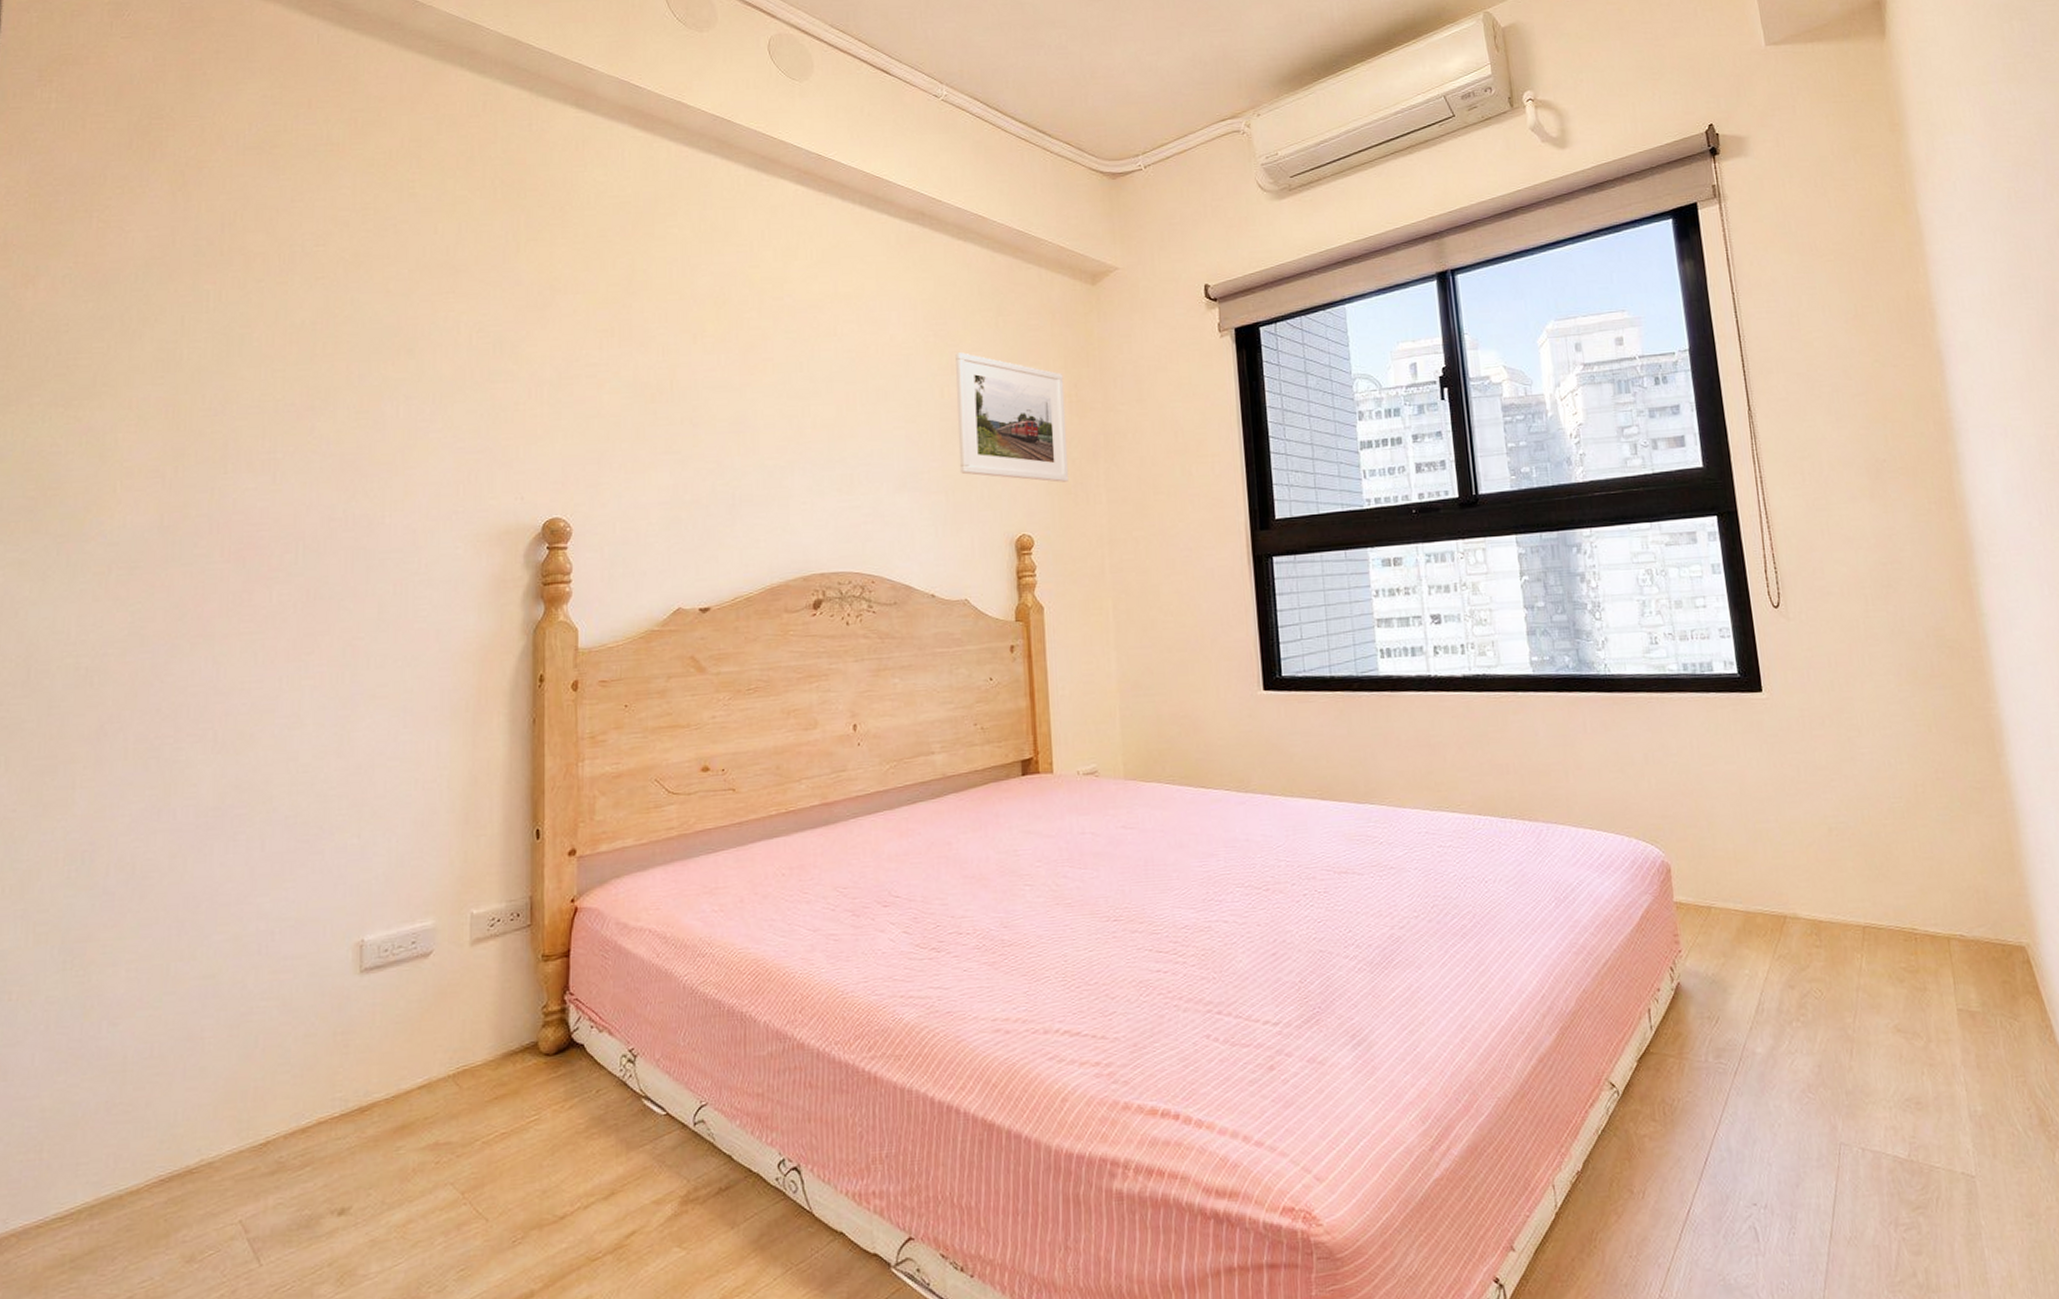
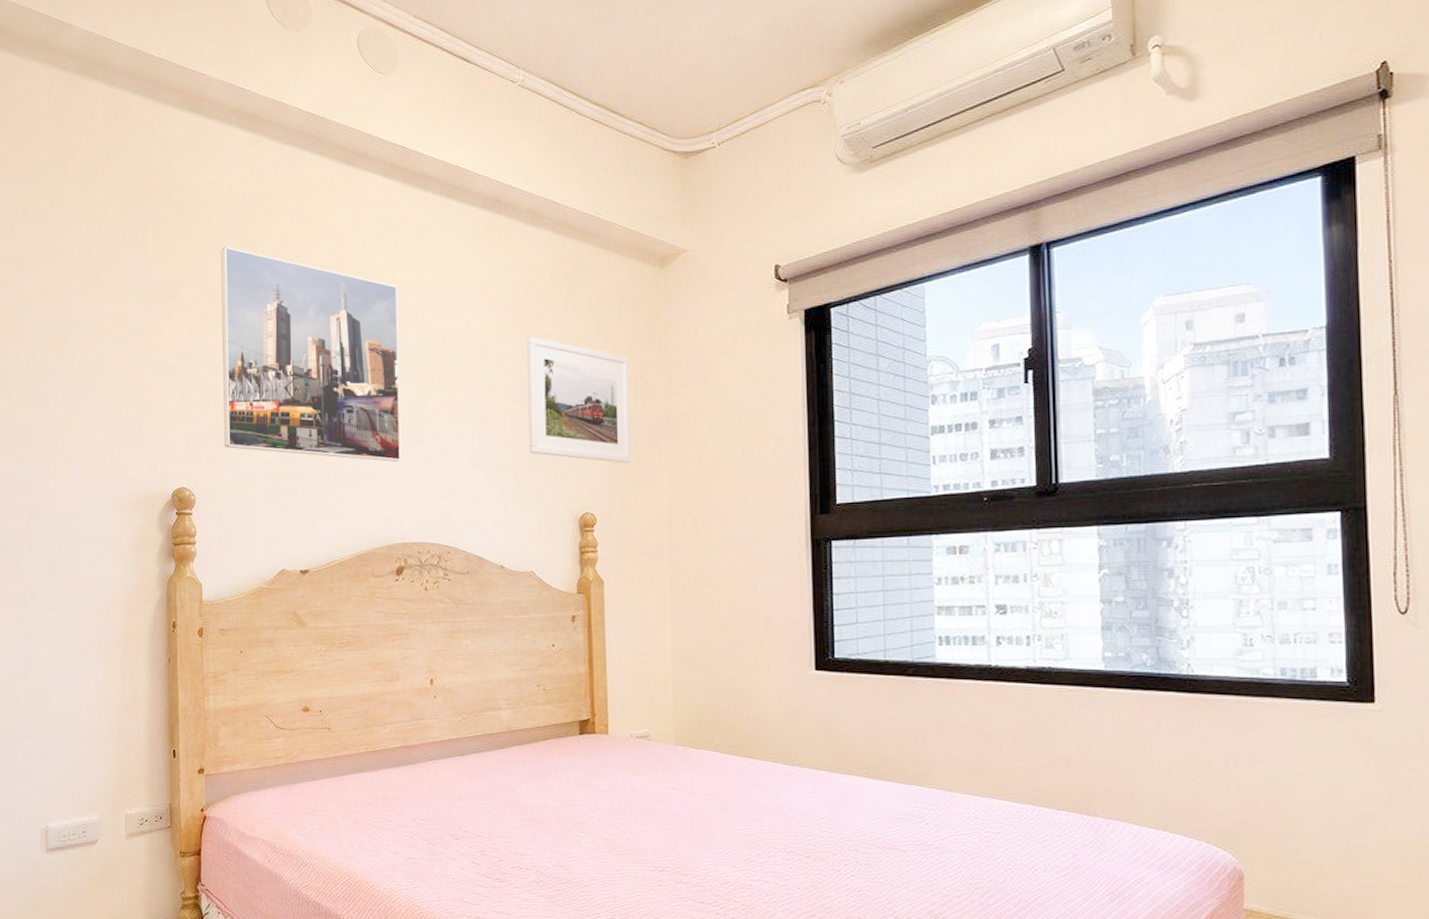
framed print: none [608,251,818,485] -> present [221,246,401,462]

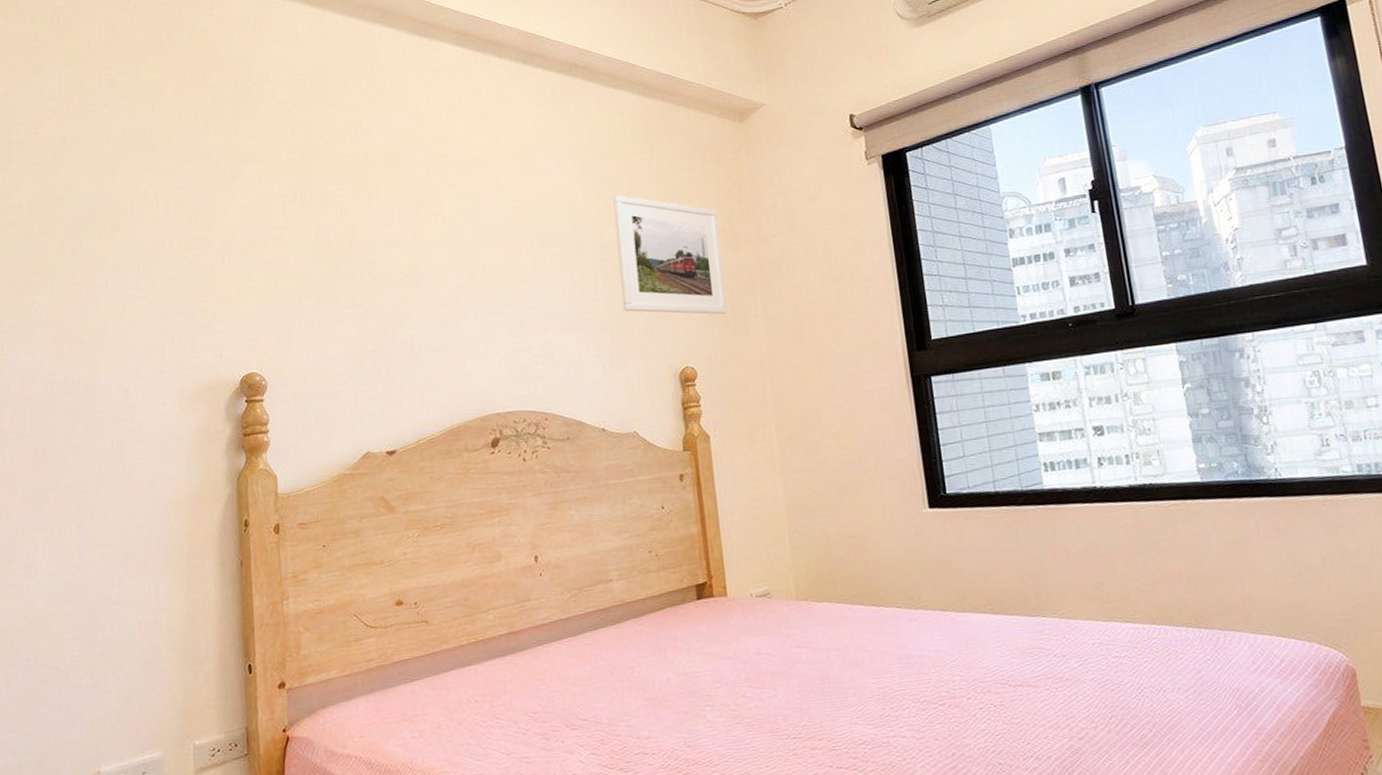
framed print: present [221,246,401,462] -> none [287,120,490,330]

